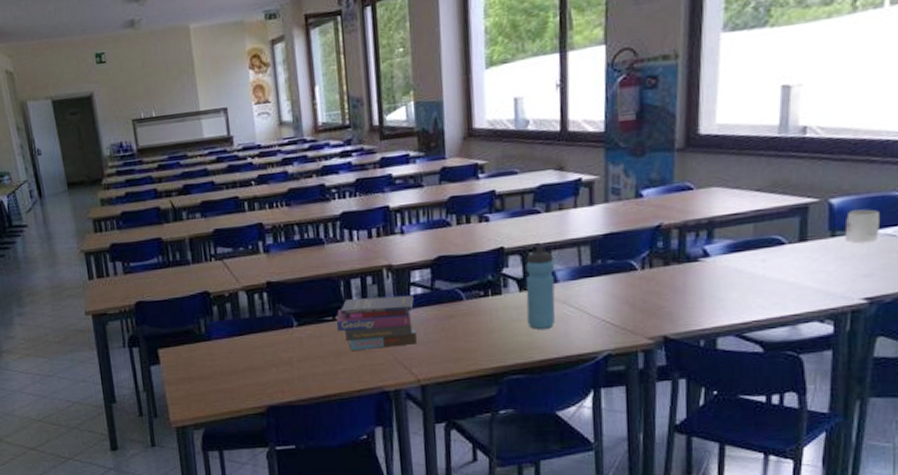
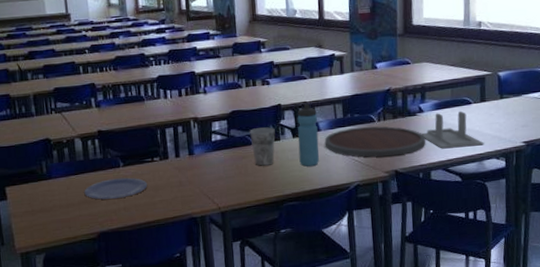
plate: none [250,340,328,367] -> present [84,177,148,200]
books: present [336,295,417,351] -> none [154,141,218,185]
cup: none [460,277,495,328] -> present [249,127,276,166]
tray: none [563,275,712,318] -> present [324,126,426,157]
napkin holder: none [705,254,801,307] -> present [421,111,484,148]
mug: present [844,209,879,245] -> none [508,80,530,104]

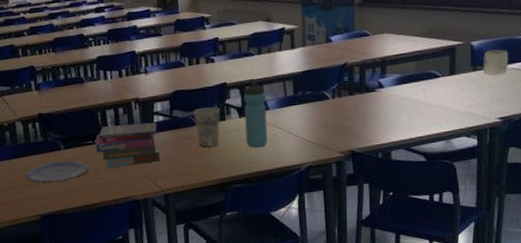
books: none [154,141,218,185] -> present [95,122,160,168]
tray: present [324,126,426,157] -> none [273,103,386,137]
napkin holder: present [421,111,484,148] -> none [381,85,453,126]
mug: none [508,80,530,104] -> present [482,49,508,77]

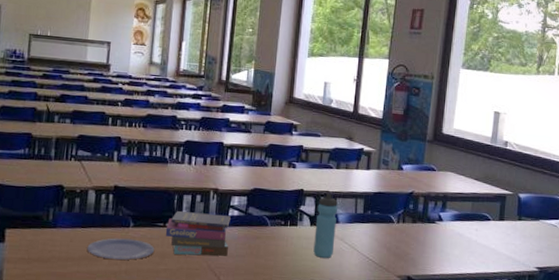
cup: present [193,107,221,148] -> none [267,209,294,250]
mug: present [482,49,508,77] -> none [526,204,548,229]

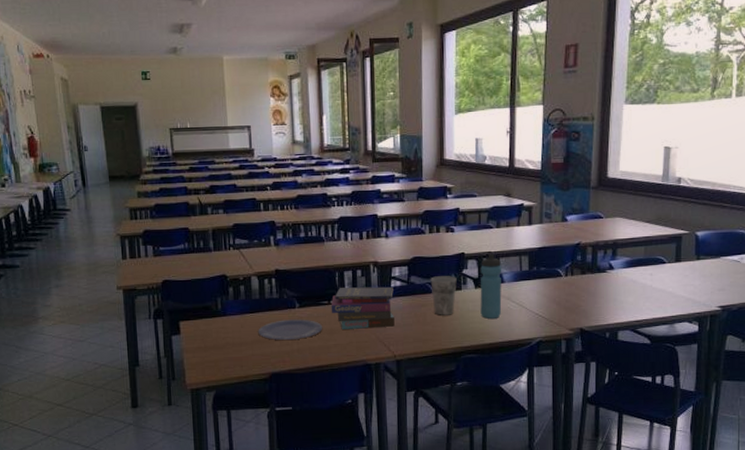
cup: none [267,209,294,250] -> present [430,276,457,316]

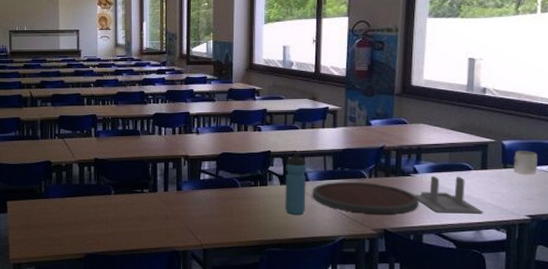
plate: present [258,319,323,341] -> none [76,204,136,224]
books: present [331,286,395,329] -> none [143,178,202,217]
cup: present [430,276,457,316] -> none [237,172,263,209]
tray: none [508,280,615,313] -> present [312,181,419,214]
napkin holder: none [610,270,677,309] -> present [414,175,483,214]
mug: none [706,241,729,267] -> present [513,151,537,176]

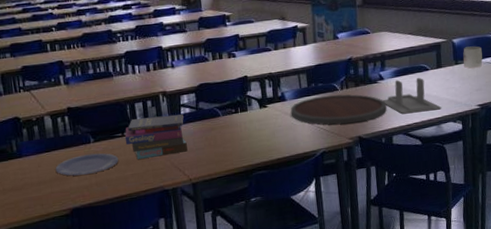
plate: none [76,204,136,224] -> present [55,153,119,176]
books: none [143,178,202,217] -> present [124,114,188,159]
water bottle: present [285,153,306,215] -> none [263,75,286,136]

